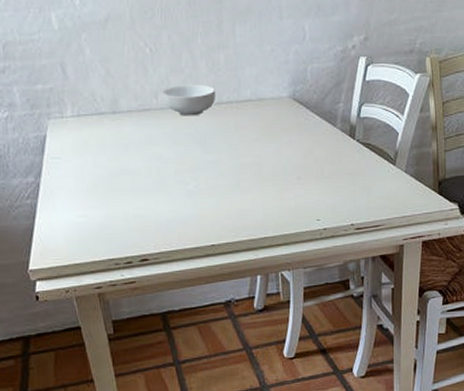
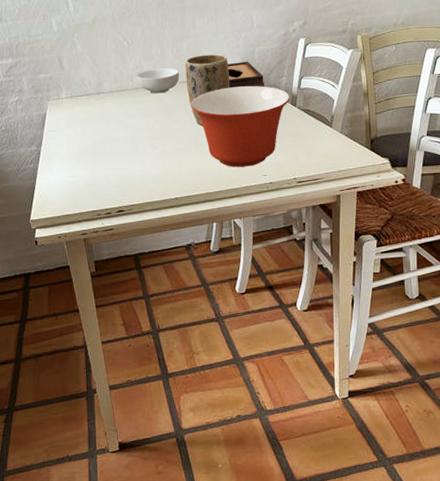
plant pot: none [223,70,278,159] -> present [185,54,231,126]
mixing bowl: none [229,112,348,210] -> present [190,86,290,167]
tissue box: none [274,81,319,114] -> present [228,61,265,88]

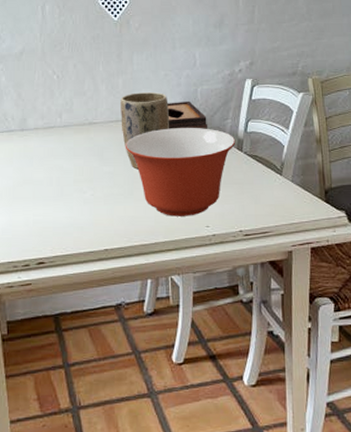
cereal bowl: present [137,67,179,94] -> none [66,105,113,132]

